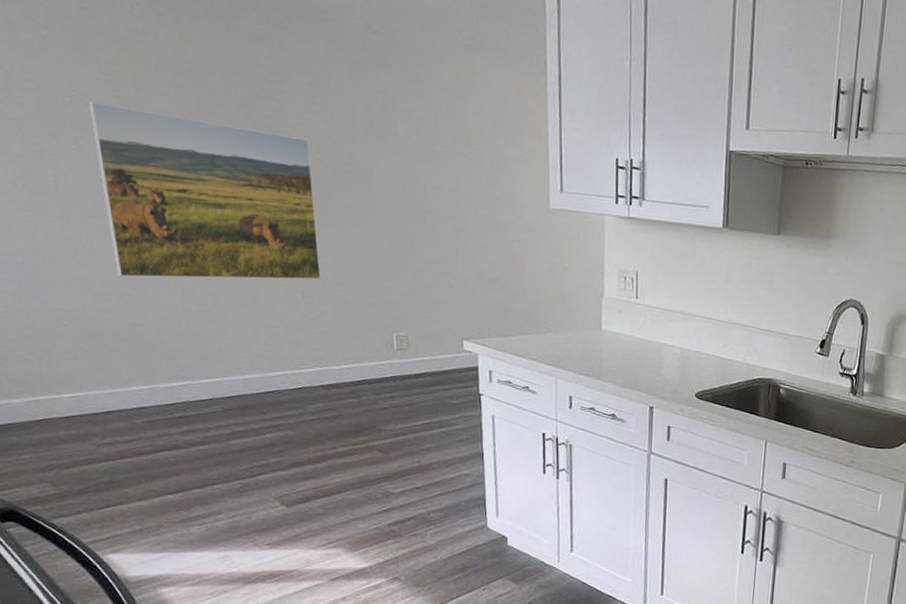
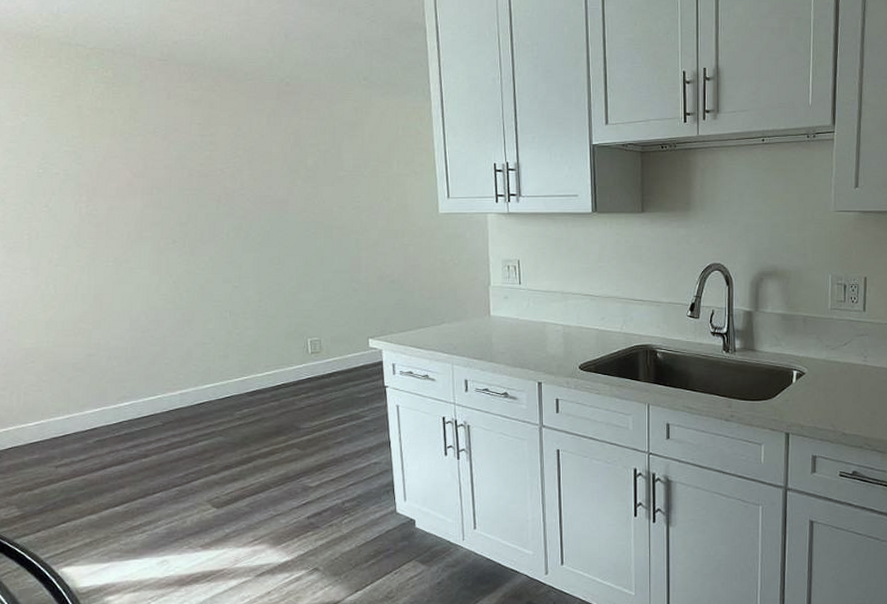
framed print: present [89,102,321,280] -> none [58,170,245,315]

